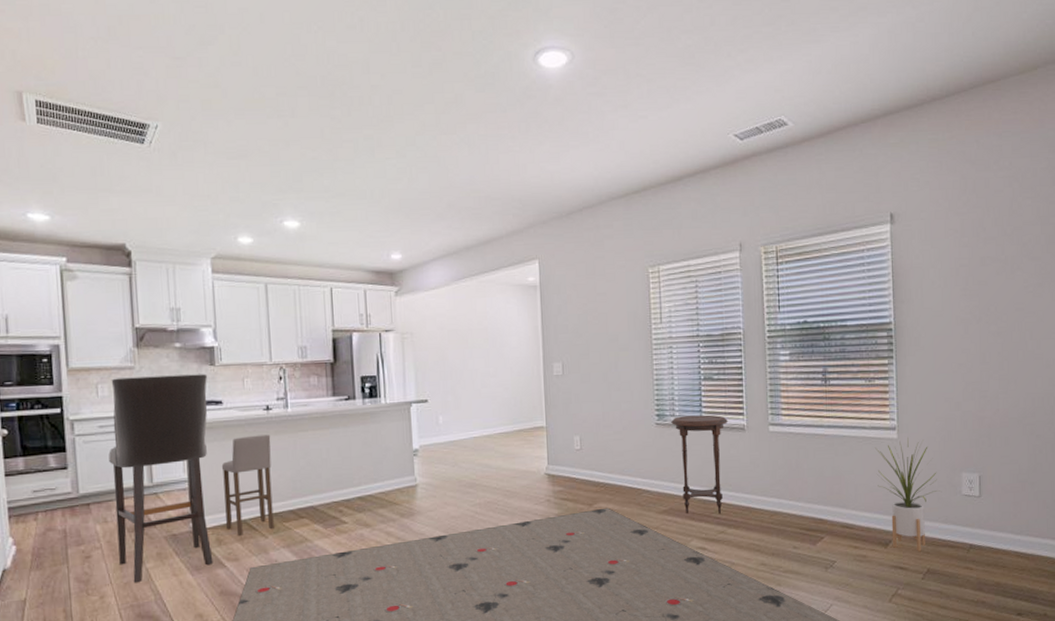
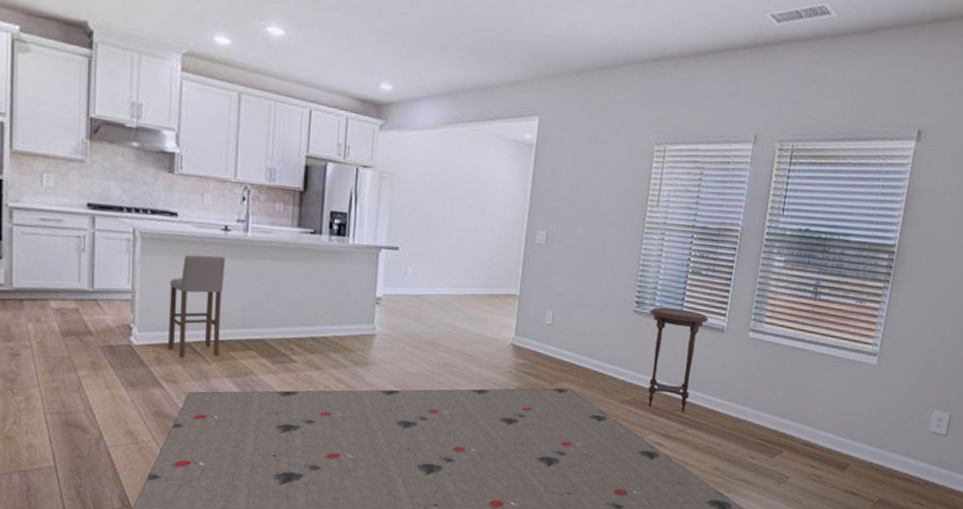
bar stool: present [108,374,213,583] -> none [48,169,165,390]
house plant: present [875,438,940,552] -> none [847,366,909,481]

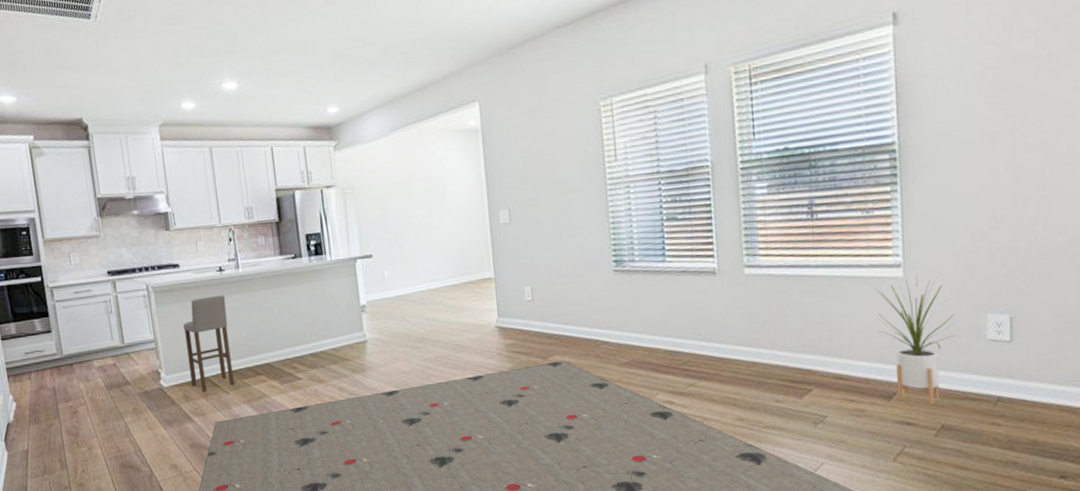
side table: present [648,307,708,413] -> none [630,258,696,367]
house plant: none [847,366,909,481] -> present [875,276,958,406]

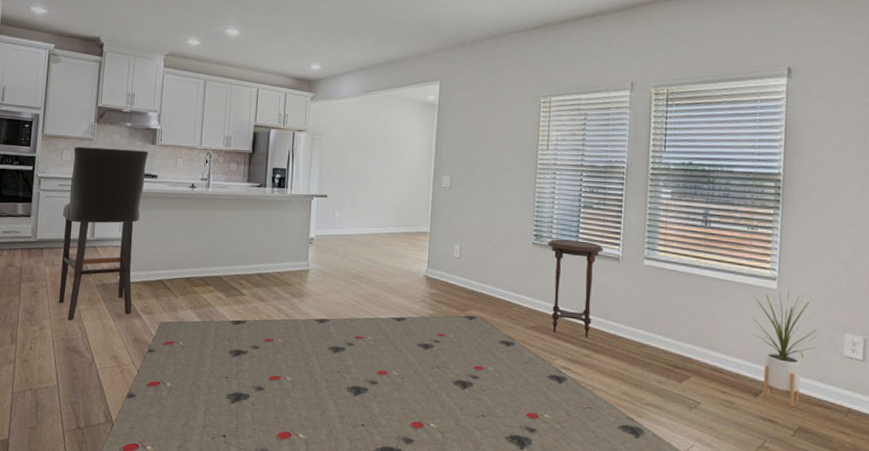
bar stool: none [81,239,183,436] -> present [59,146,149,321]
bar stool: present [183,295,235,392] -> none [146,208,192,293]
side table: none [630,258,696,367] -> present [548,239,603,338]

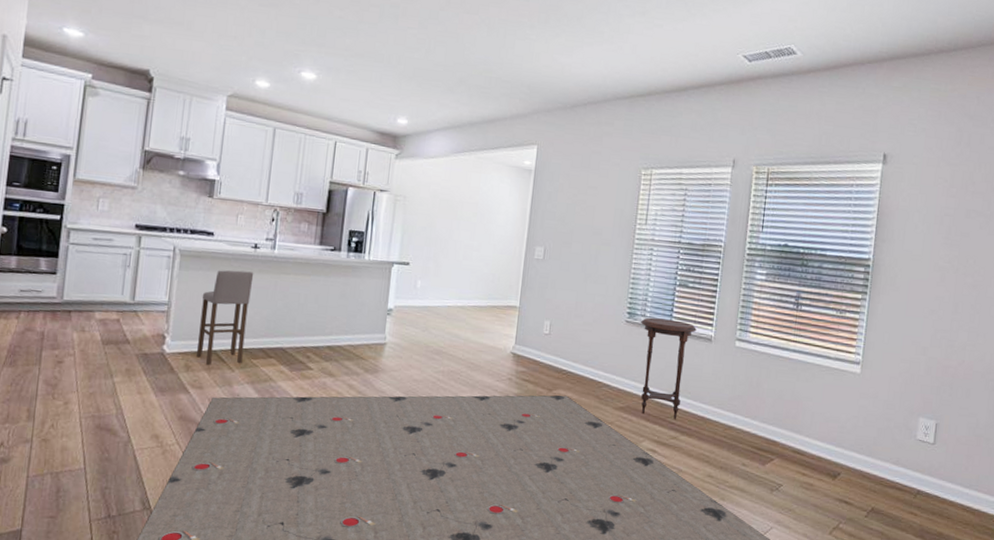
bar stool: present [59,146,149,321] -> none [89,195,205,395]
bar stool: none [146,208,192,293] -> present [197,270,254,365]
house plant: present [752,290,819,407] -> none [834,374,895,489]

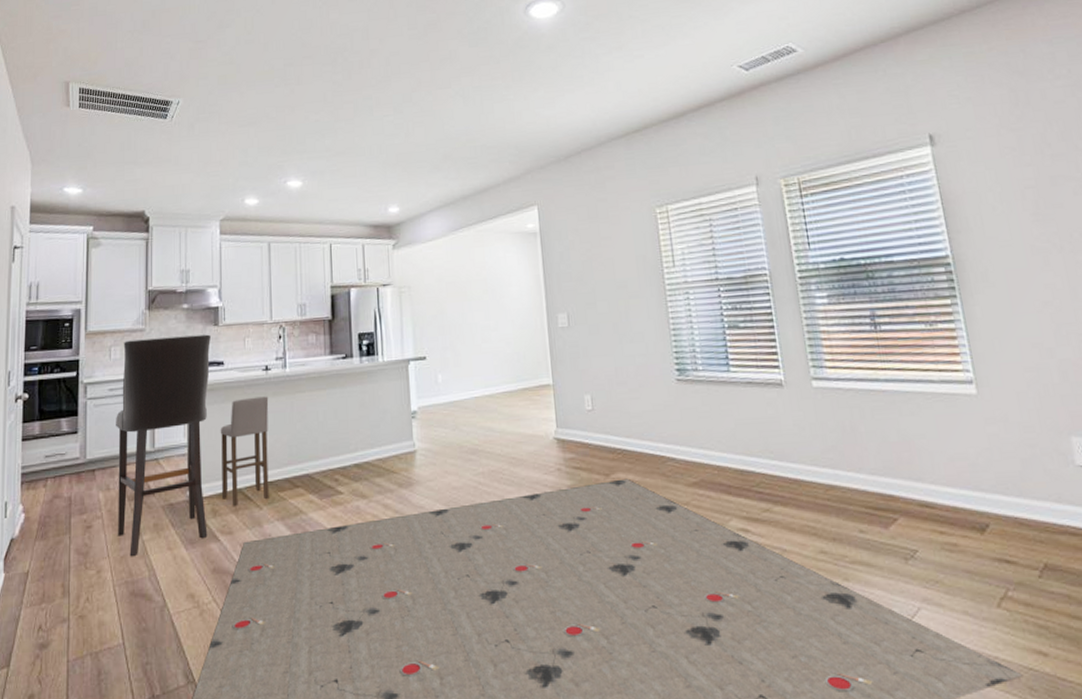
bar stool: none [89,195,205,395] -> present [116,334,212,557]
side table: present [641,317,697,420] -> none [694,368,764,488]

